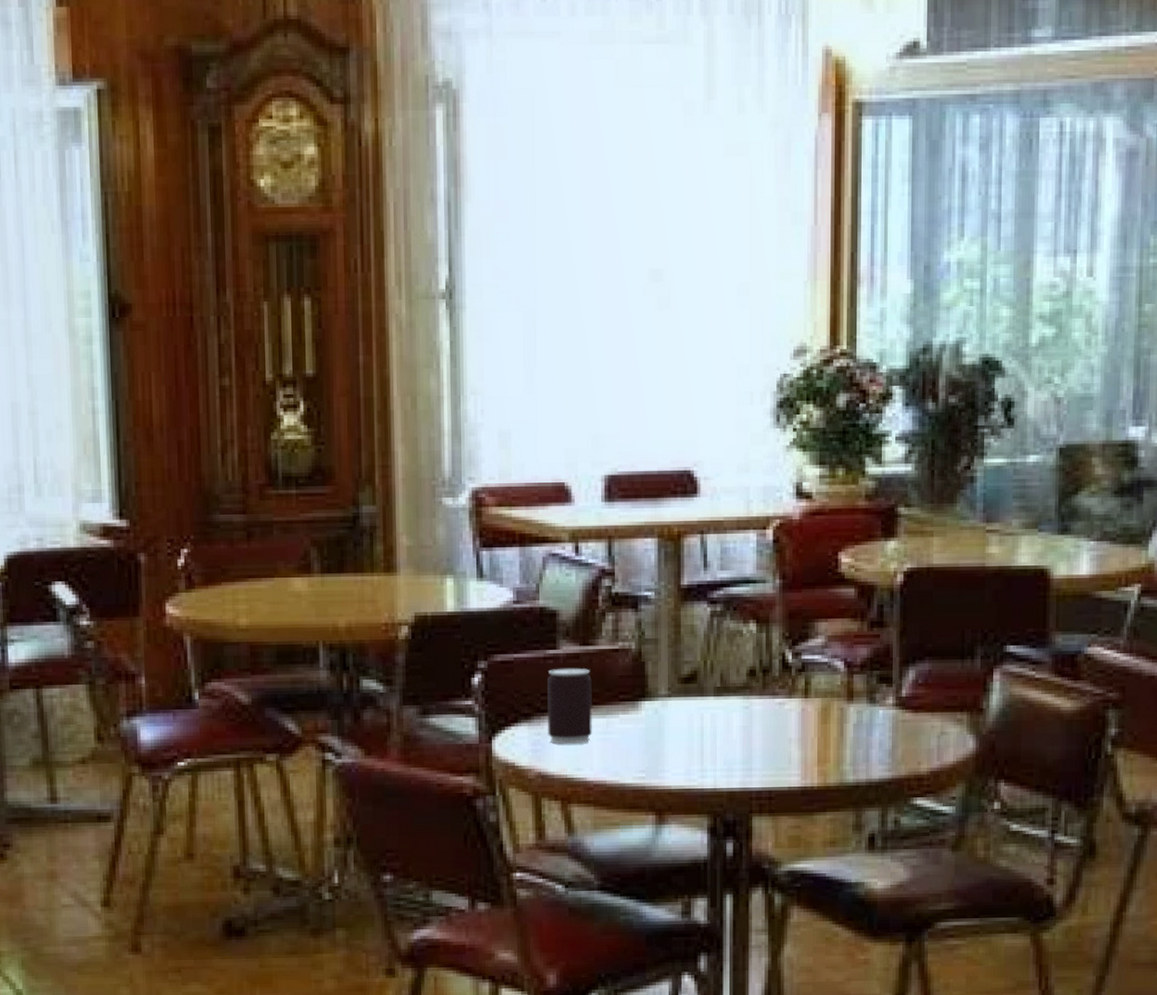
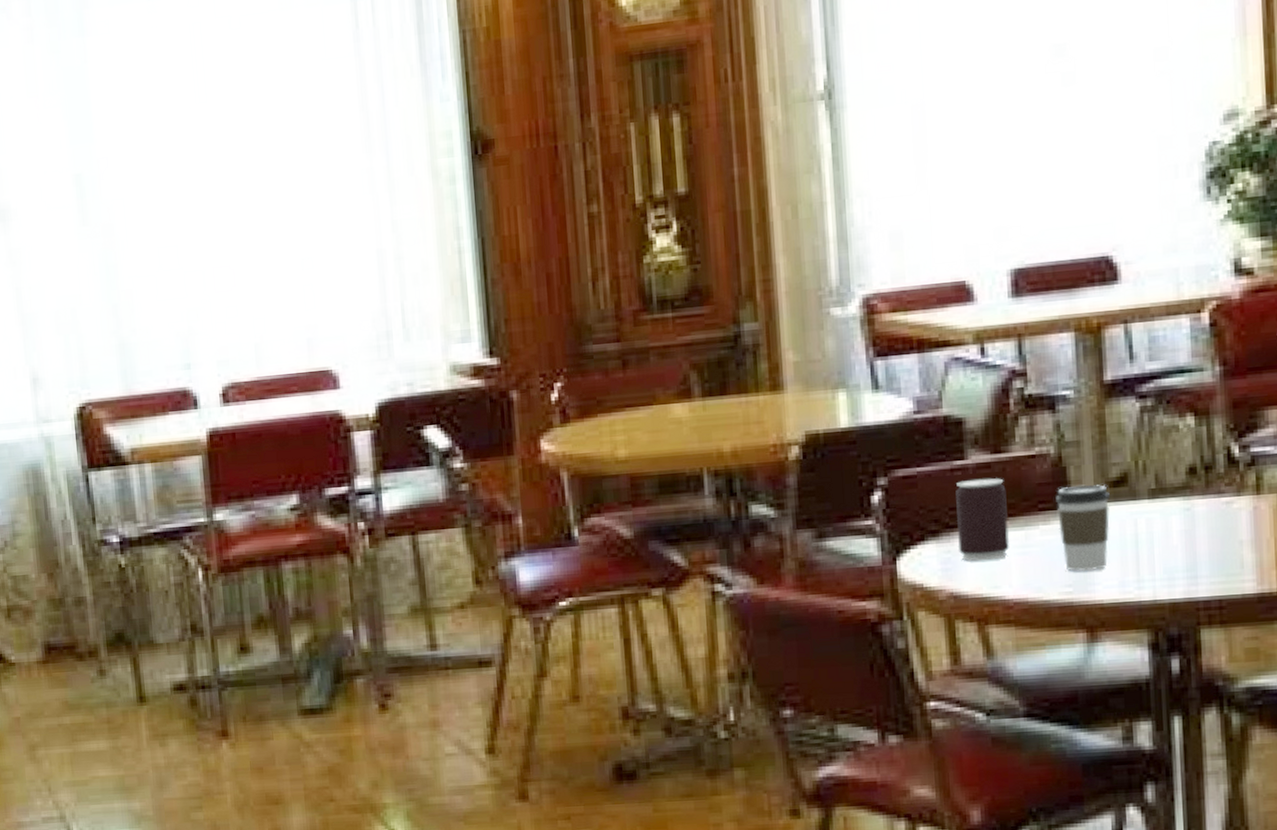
coffee cup: none [635,680,681,760] -> present [1056,484,1110,572]

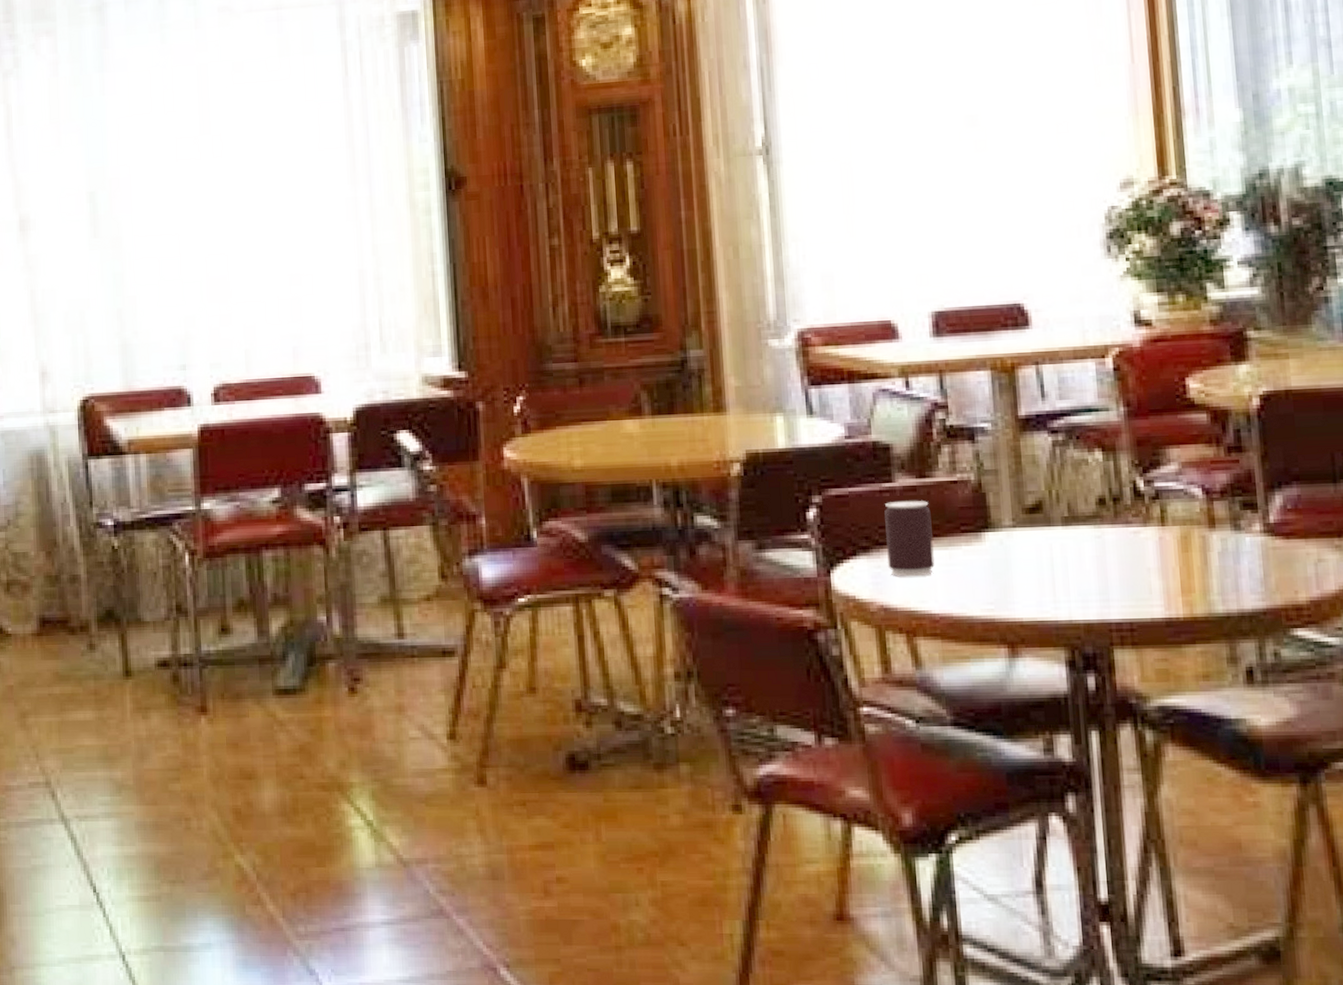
coffee cup: present [1056,484,1110,572] -> none [977,511,1027,591]

